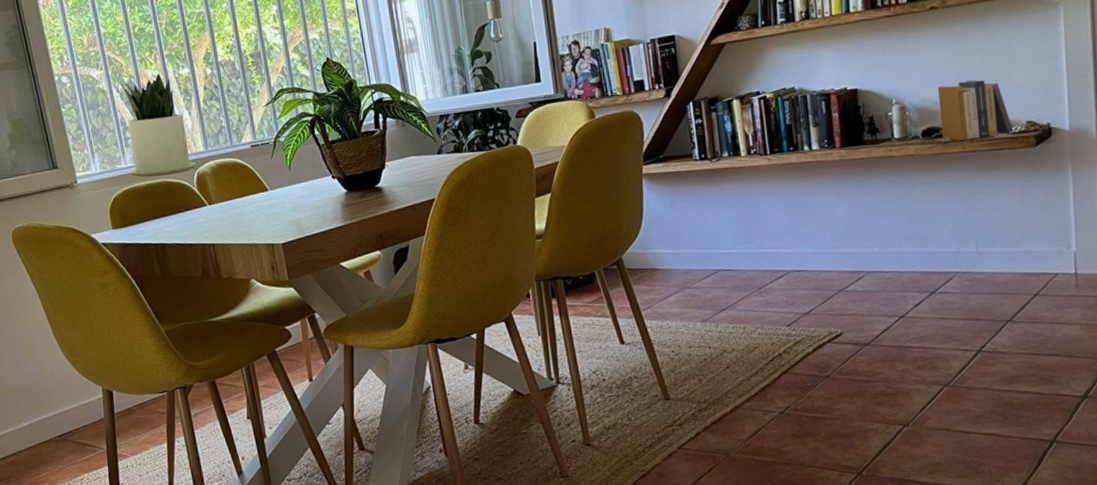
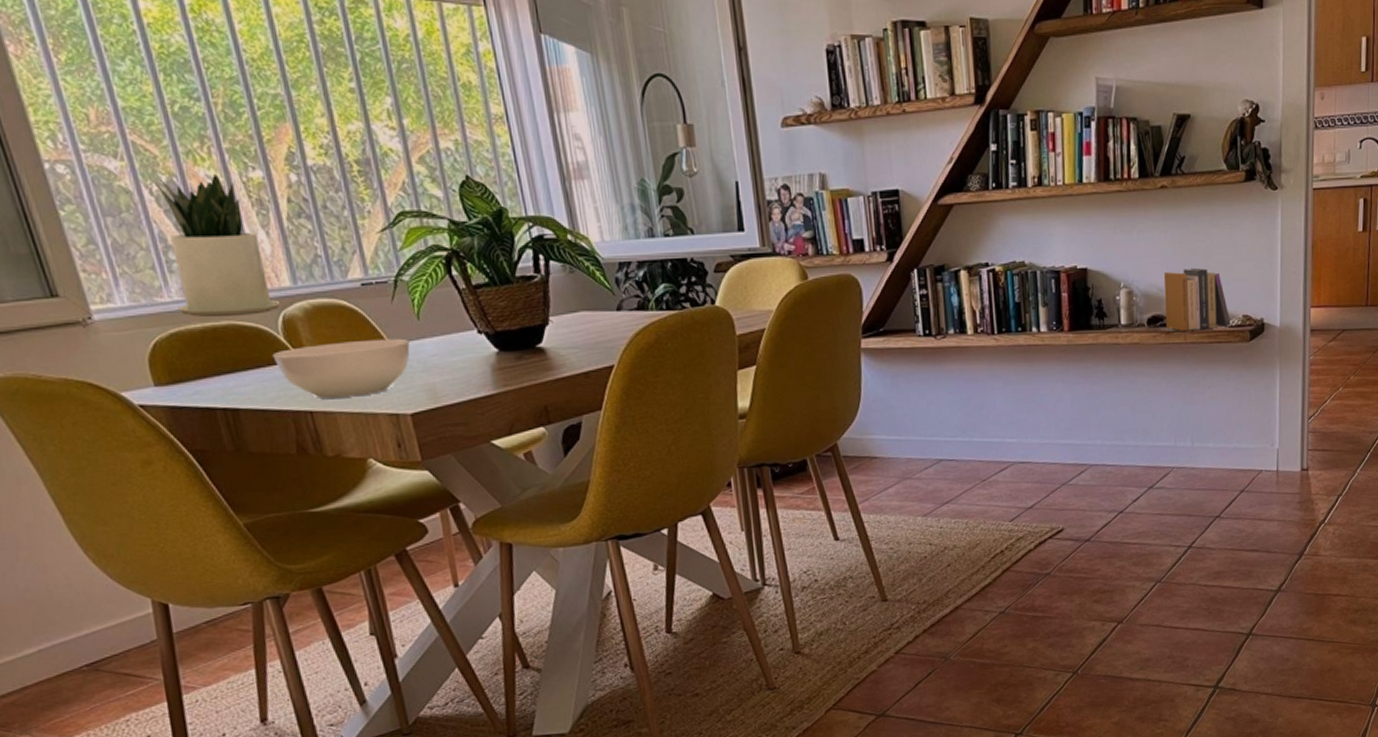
bowl: none [189,185,283,234] -> present [272,338,410,399]

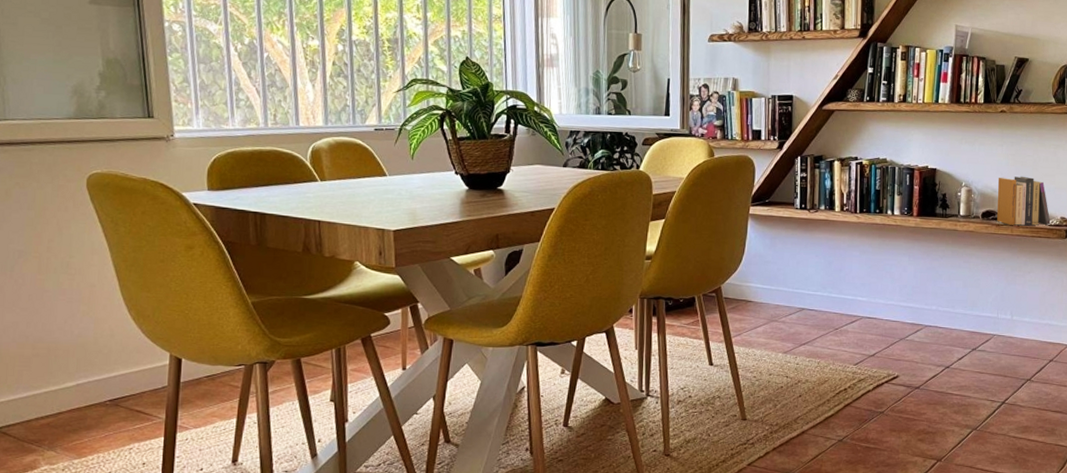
planter: present [155,174,281,317] -> none [237,38,313,145]
bowl: present [272,338,410,399] -> none [299,170,402,213]

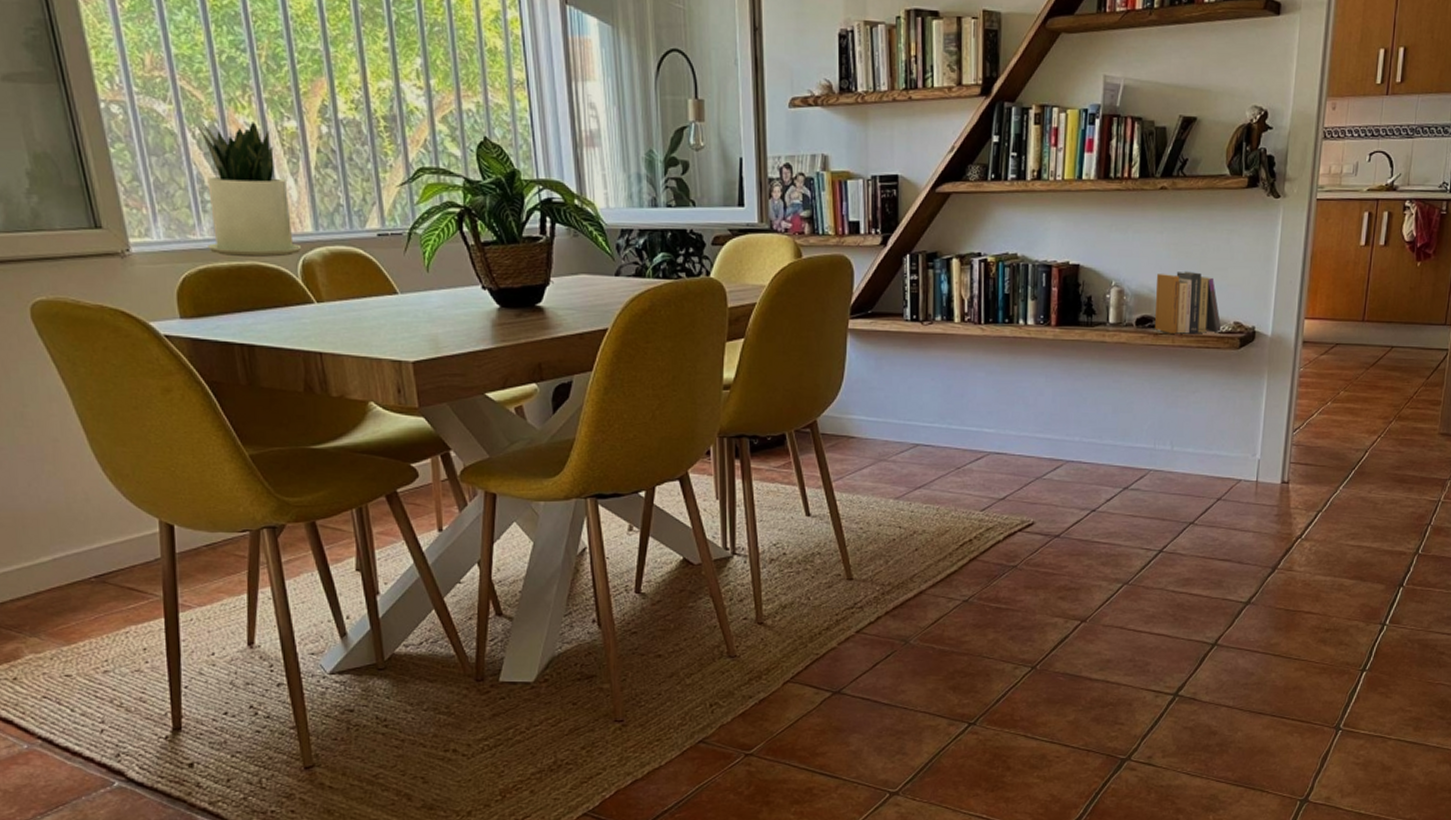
planter: none [237,38,313,145] -> present [198,121,302,257]

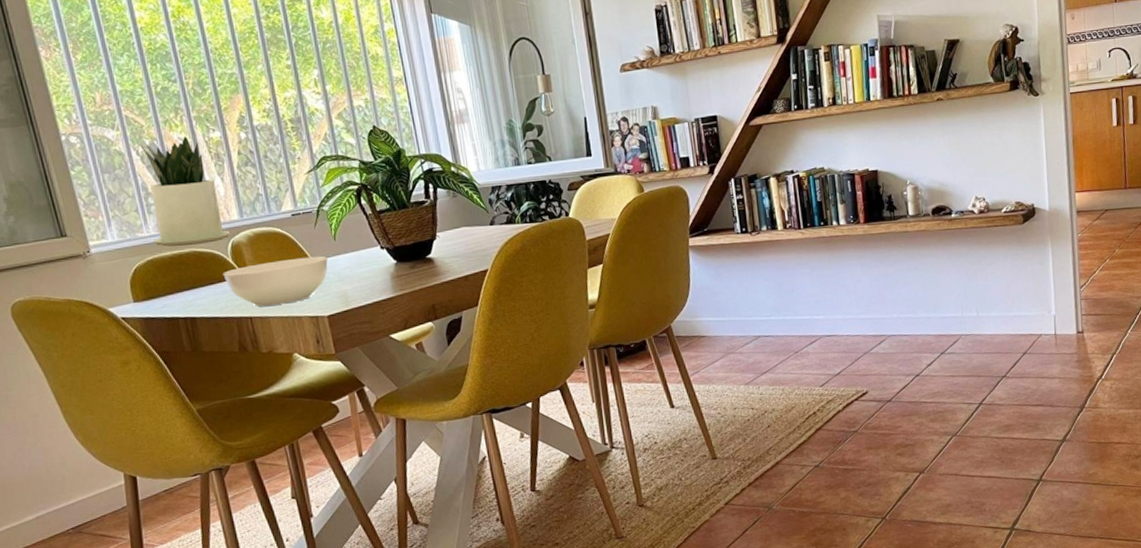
bowl: none [290,288,417,342] -> present [223,256,328,307]
books: present [1155,271,1221,334] -> none [944,164,1006,218]

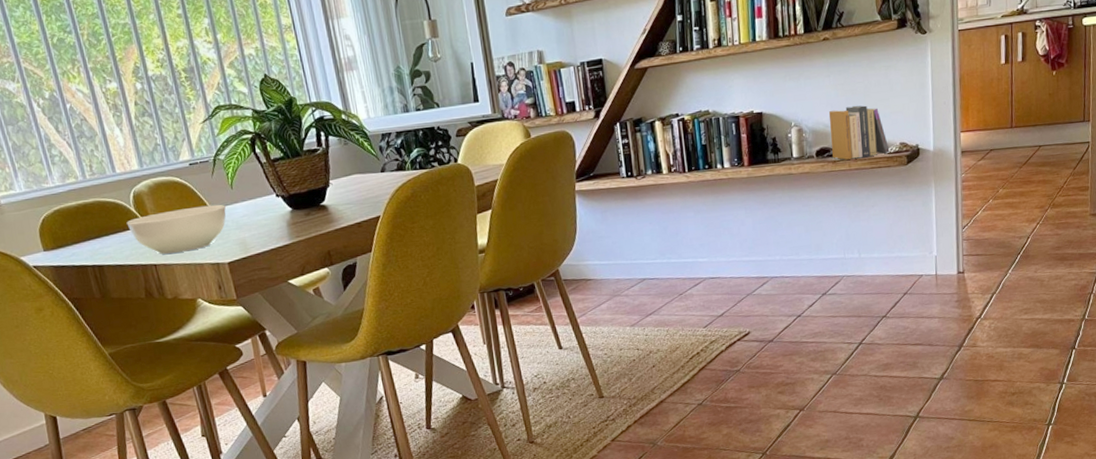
planter: present [141,136,230,247] -> none [42,88,132,197]
books: none [944,164,1006,218] -> present [829,105,890,160]

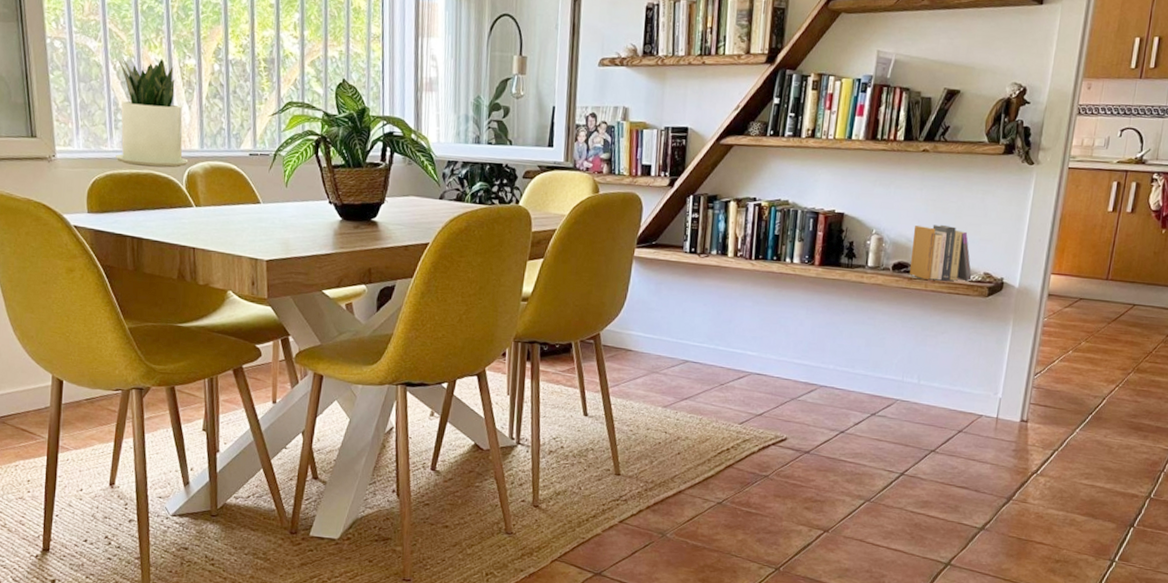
planter: none [42,88,132,197] -> present [116,56,189,168]
bowl: present [126,204,226,254] -> none [174,197,276,241]

